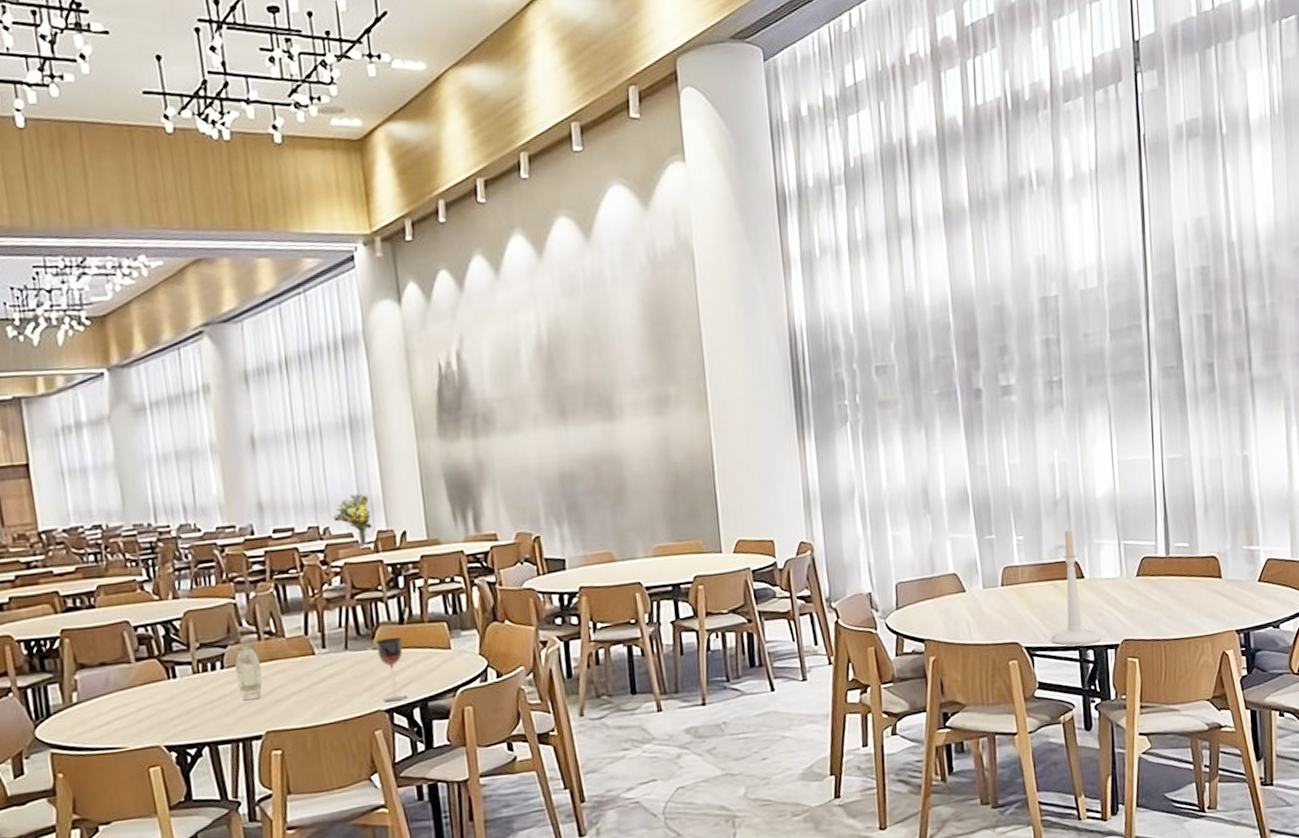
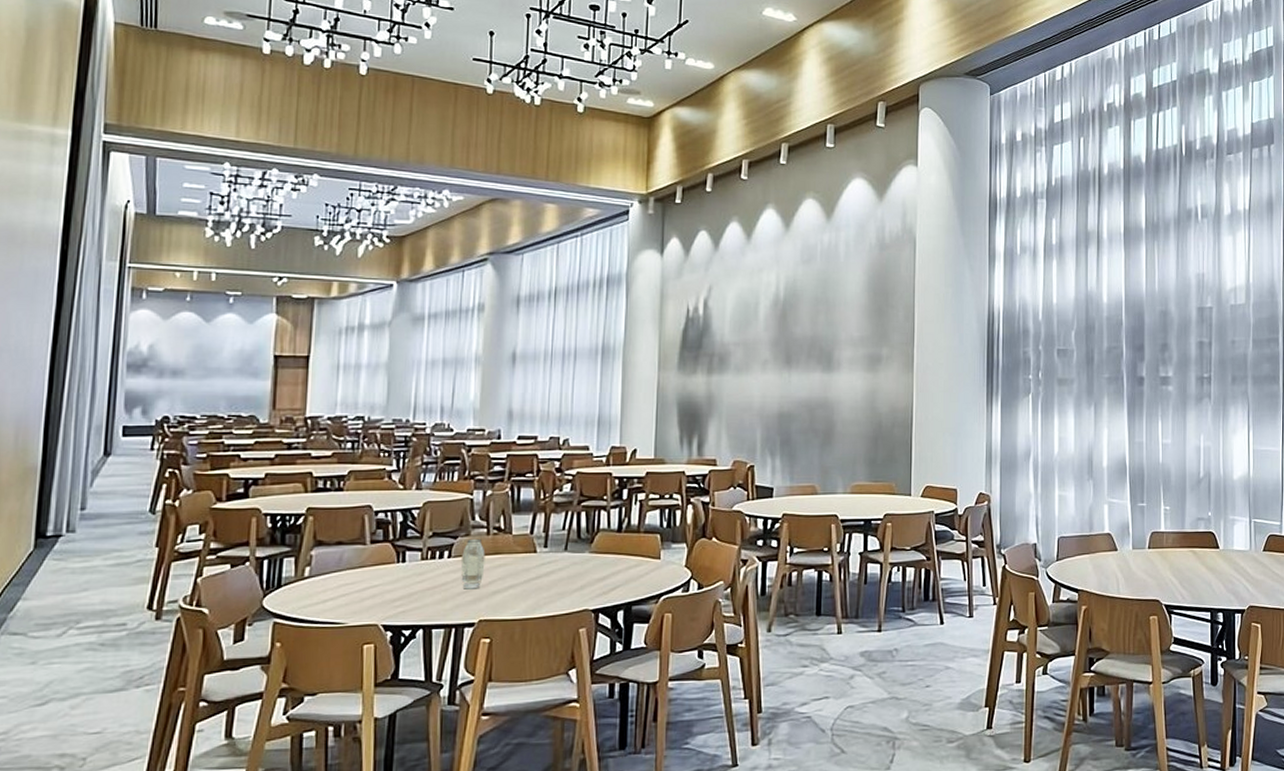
bouquet: present [332,493,372,547] -> none [573,411,608,459]
wineglass: present [375,637,407,703] -> none [593,543,618,603]
candlestick: present [1051,529,1102,645] -> none [1187,504,1230,608]

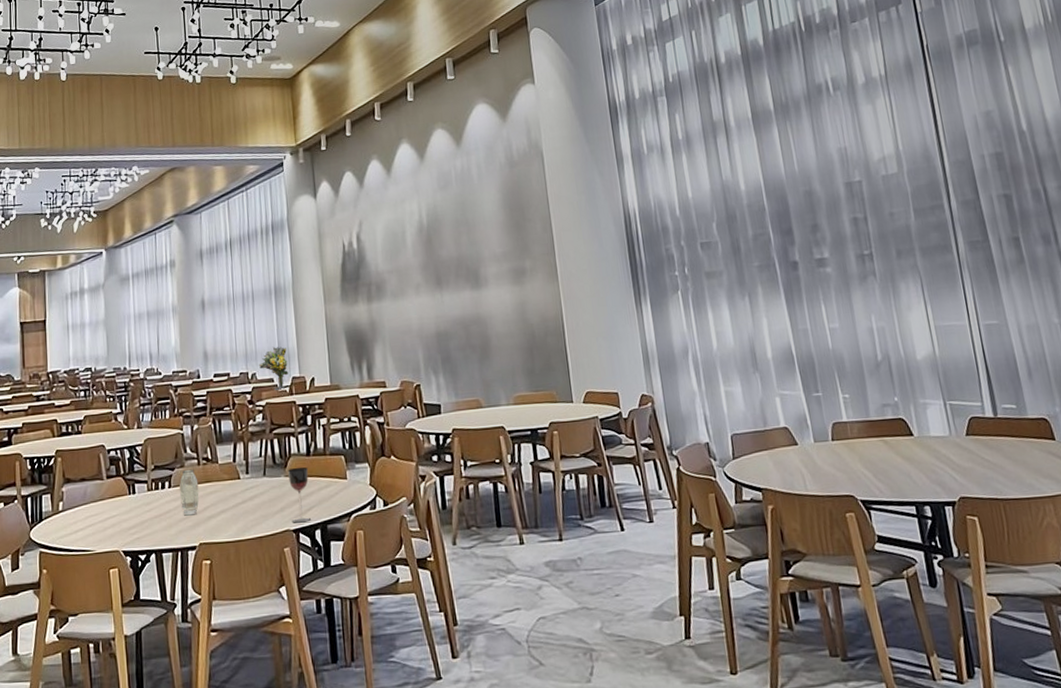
bouquet: none [573,411,608,459] -> present [258,346,288,390]
wineglass: none [593,543,618,603] -> present [287,467,311,523]

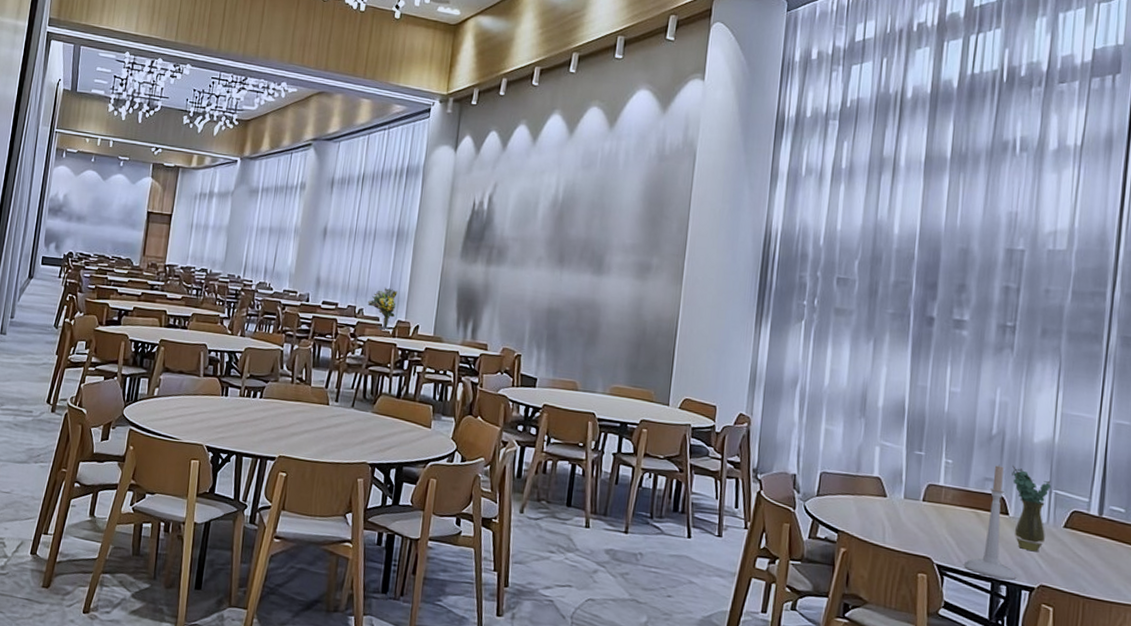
vase: present [179,469,200,516] -> none [268,384,289,429]
wineglass: present [287,467,311,523] -> none [371,406,396,460]
candlestick: none [885,388,937,501] -> present [964,464,1017,580]
vase: none [904,386,953,467] -> present [1012,465,1051,552]

